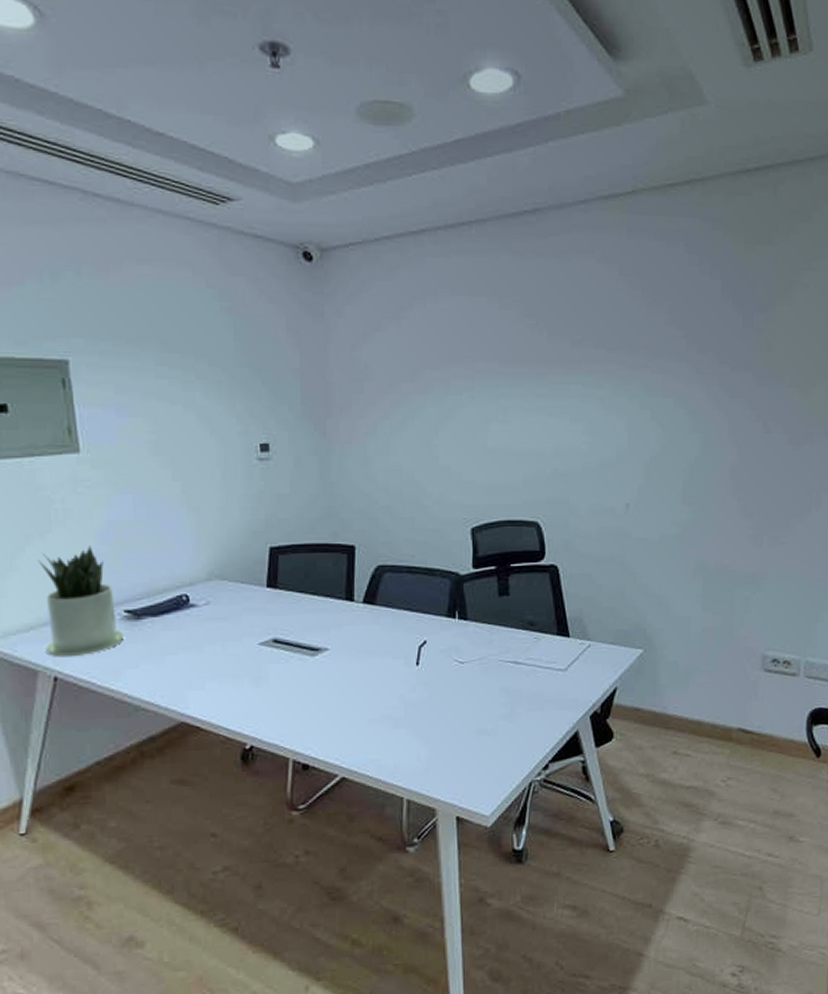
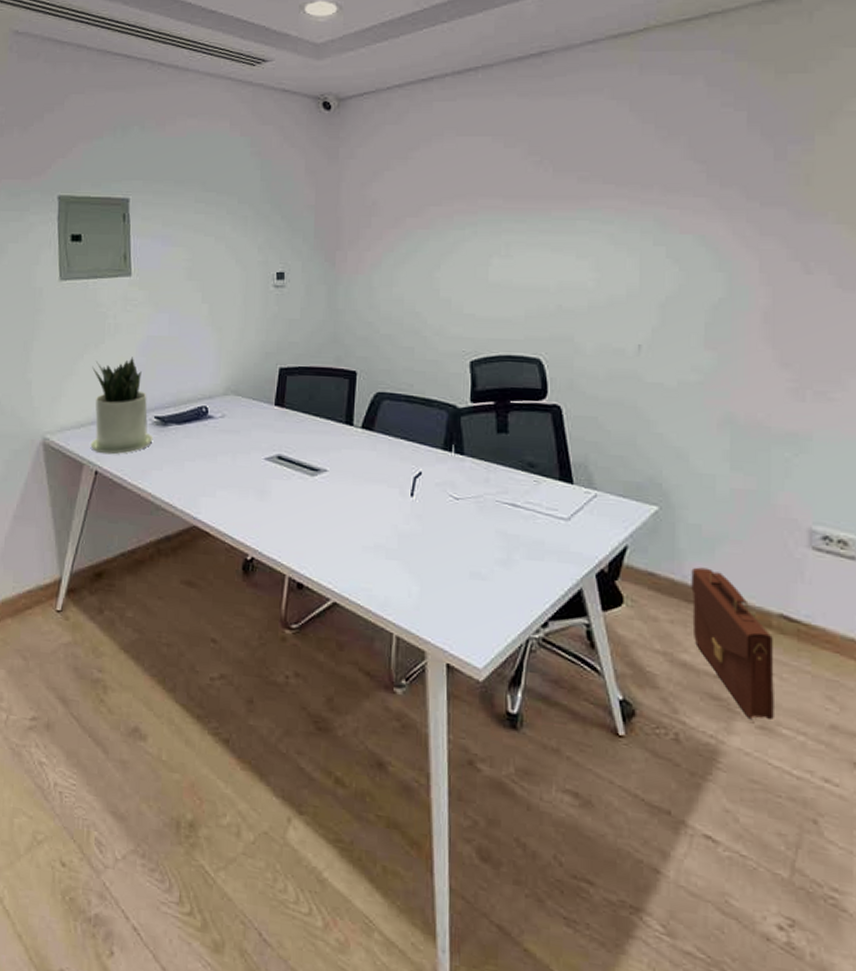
briefcase: none [669,698,733,817] -> present [691,567,774,721]

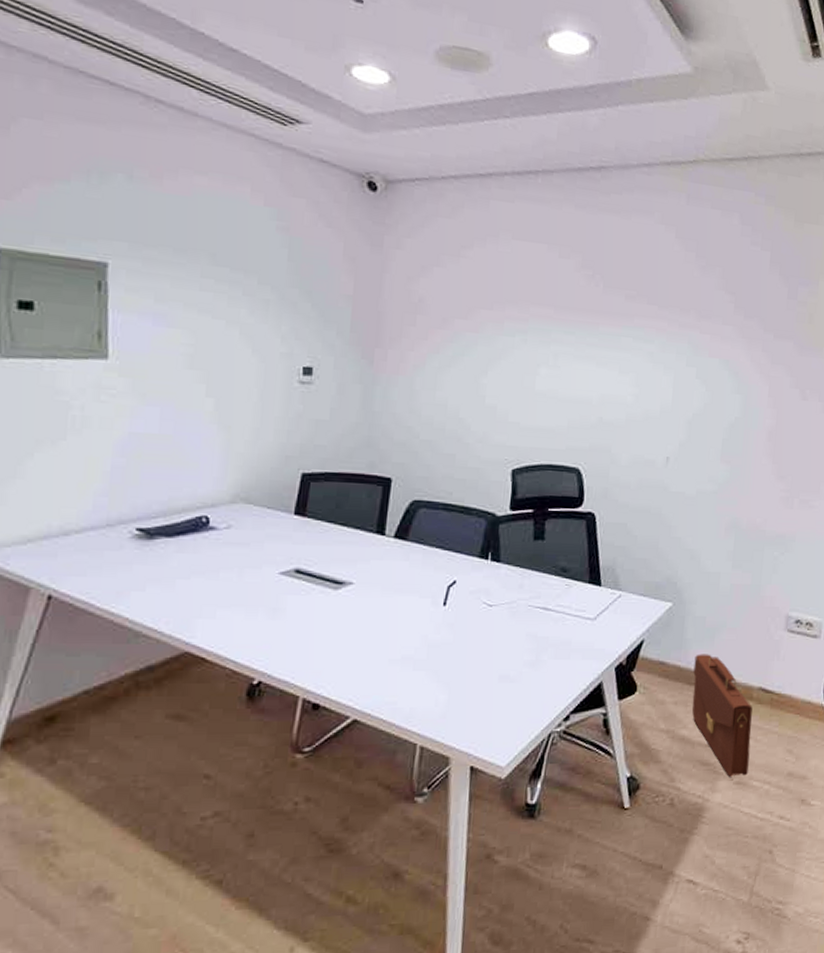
planter: present [90,357,153,455] -> none [41,457,134,575]

